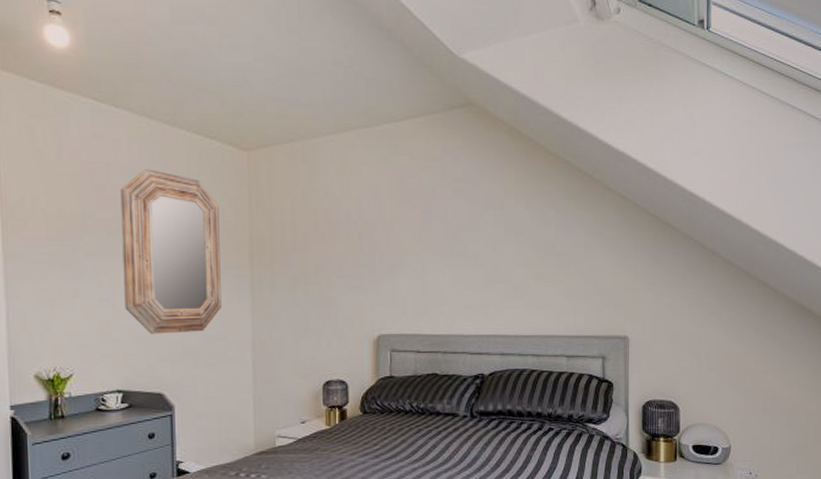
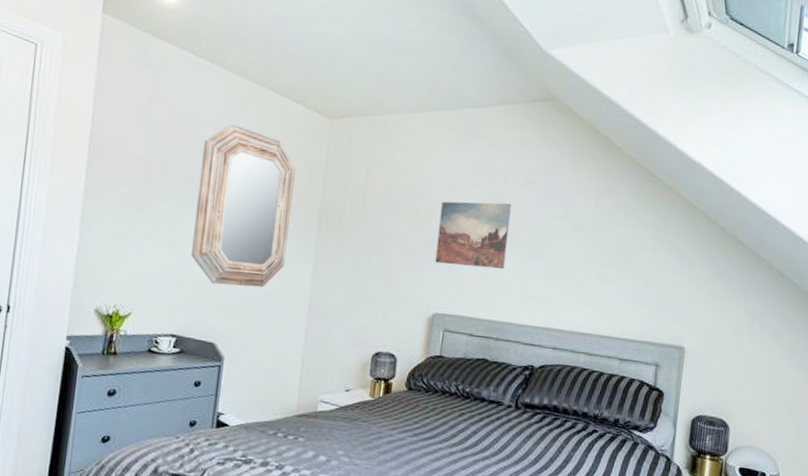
wall art: none [372,215,443,285] -> present [435,201,512,270]

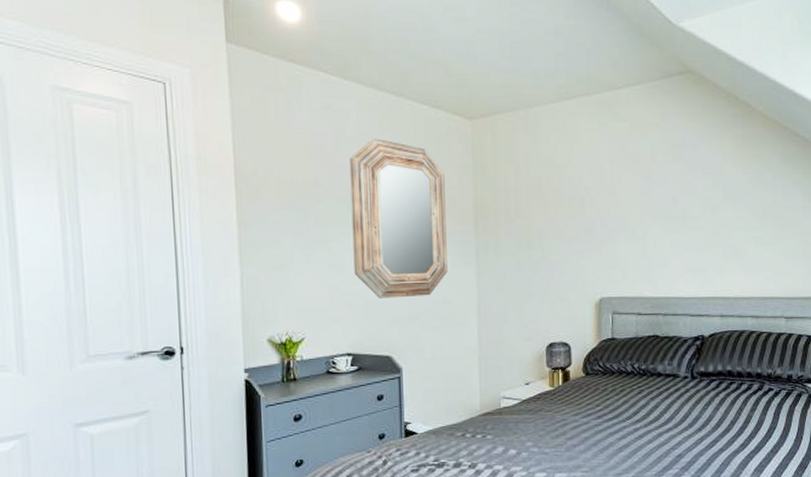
wall art: present [435,201,512,270] -> none [593,180,663,249]

